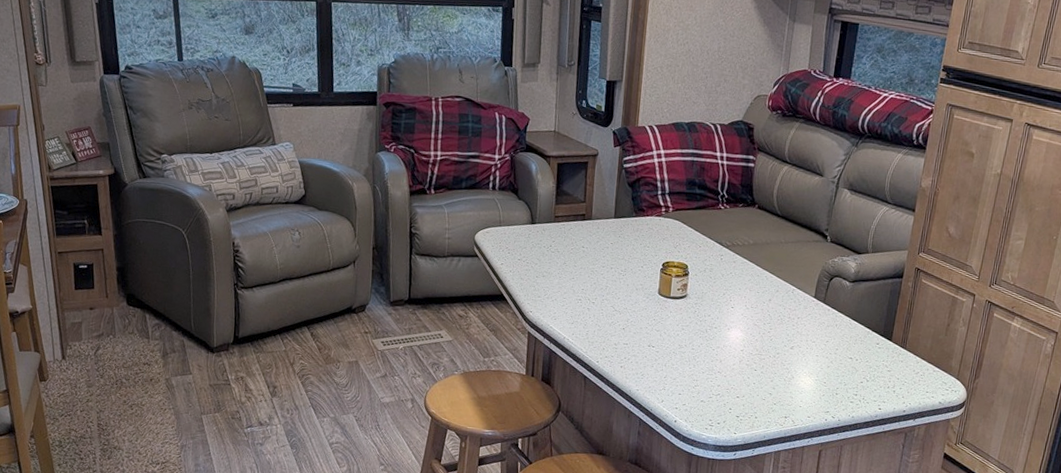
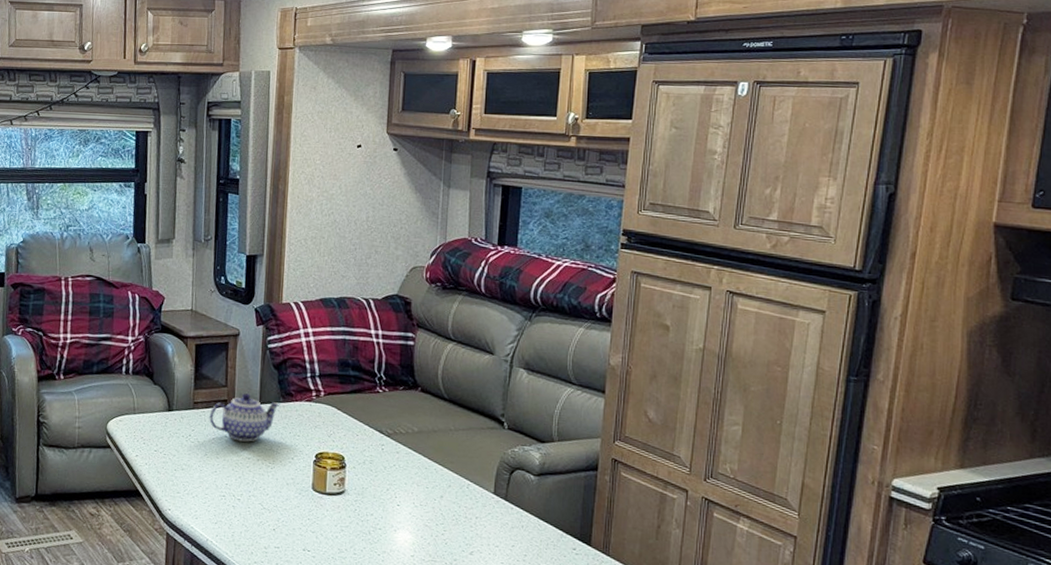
teapot: none [568,208,633,252] -> present [209,393,280,442]

